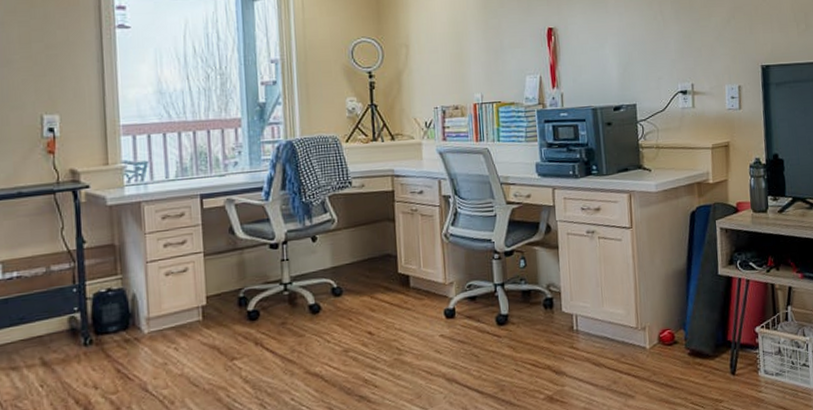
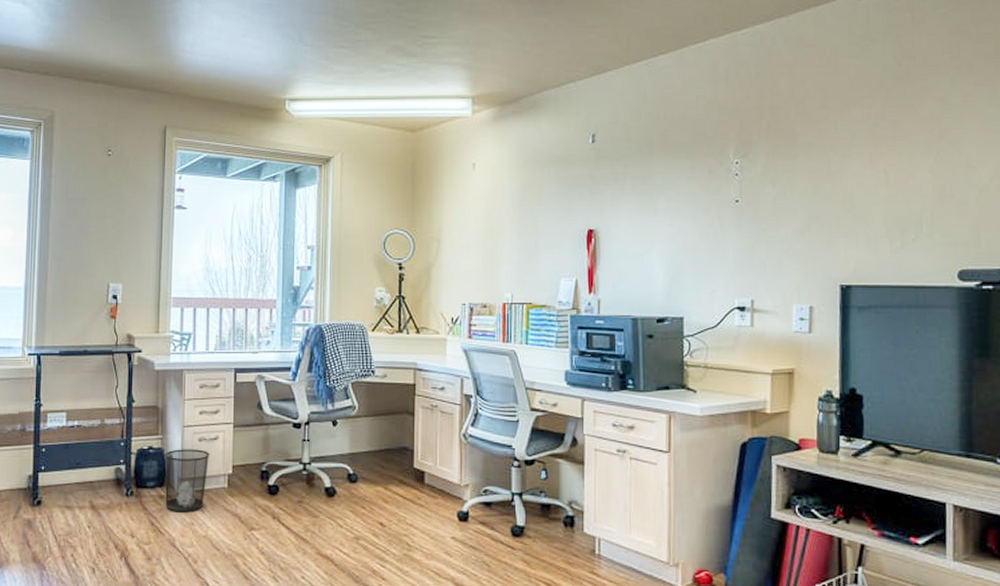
waste bin: none [126,284,180,355] -> present [164,449,210,513]

